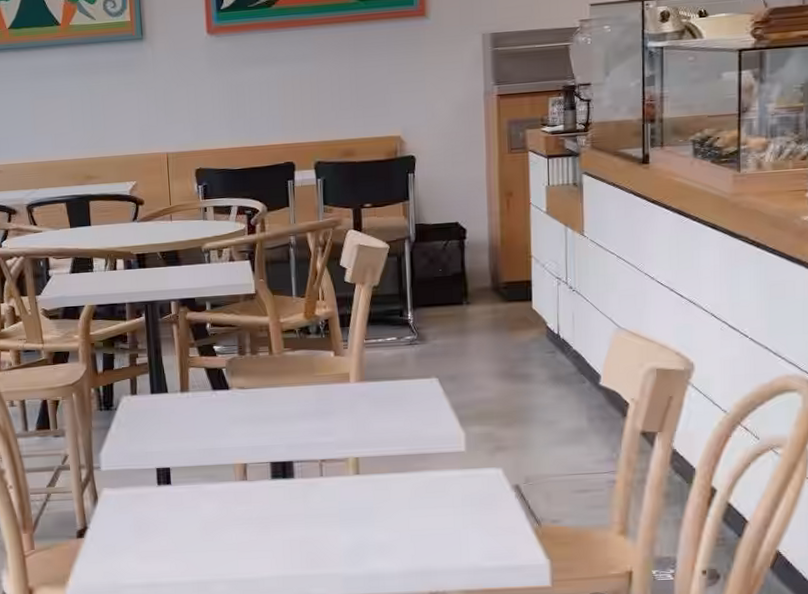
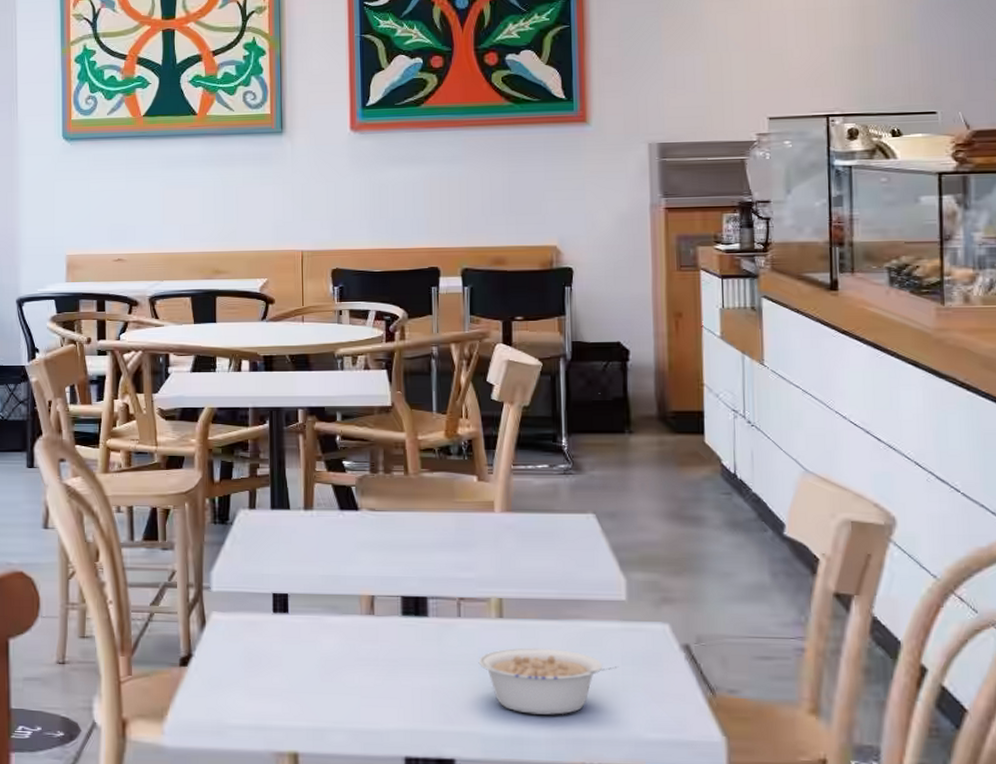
legume: none [339,497,458,554] -> present [478,647,618,715]

